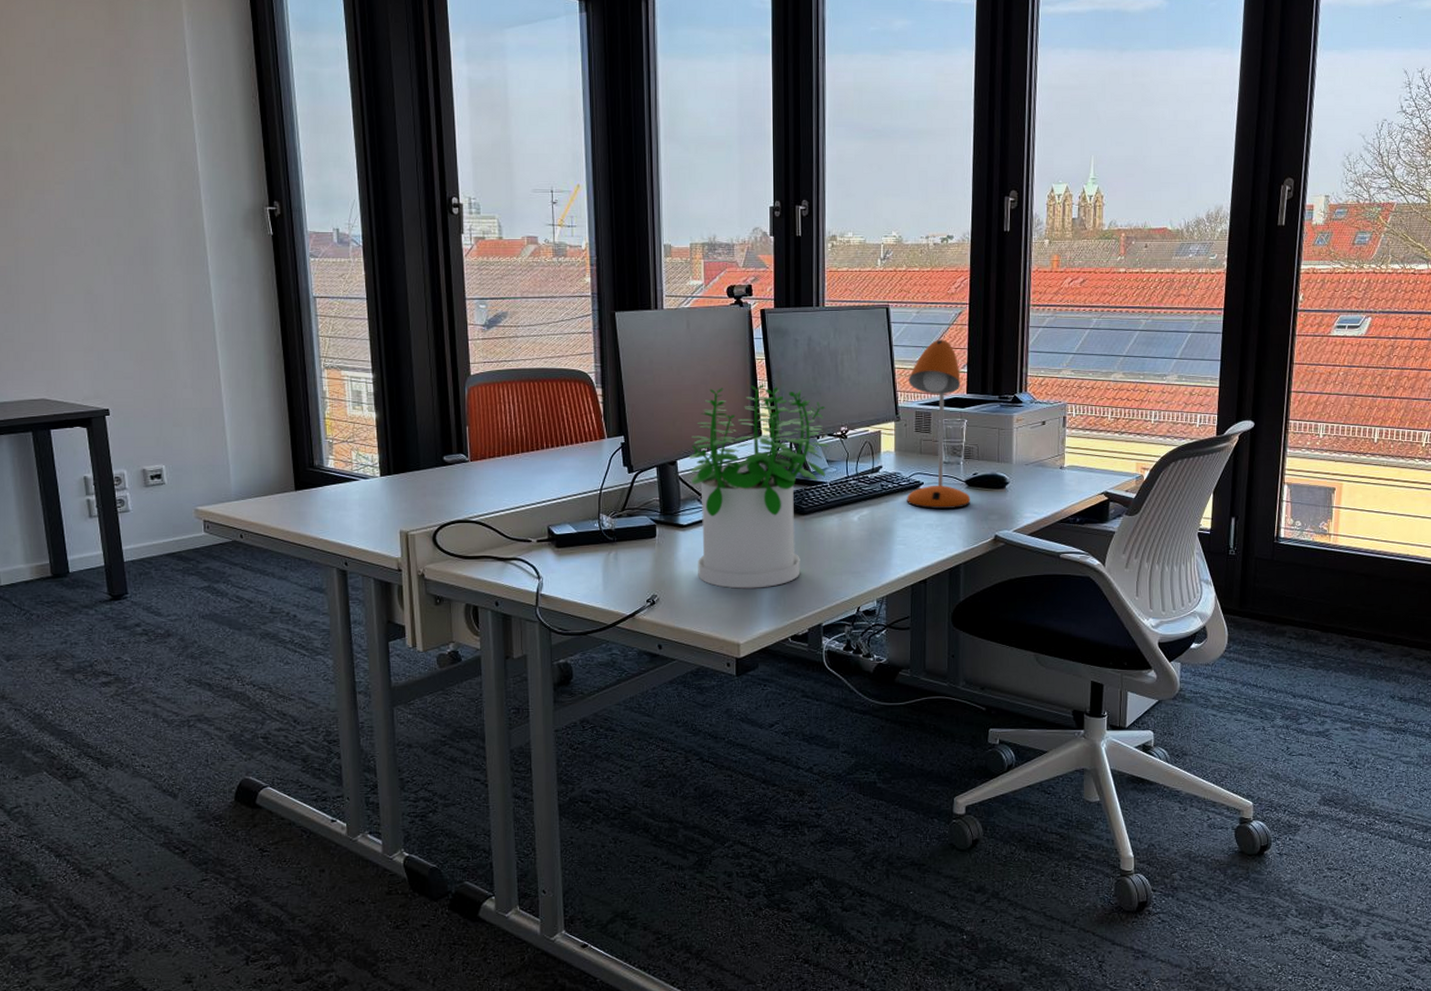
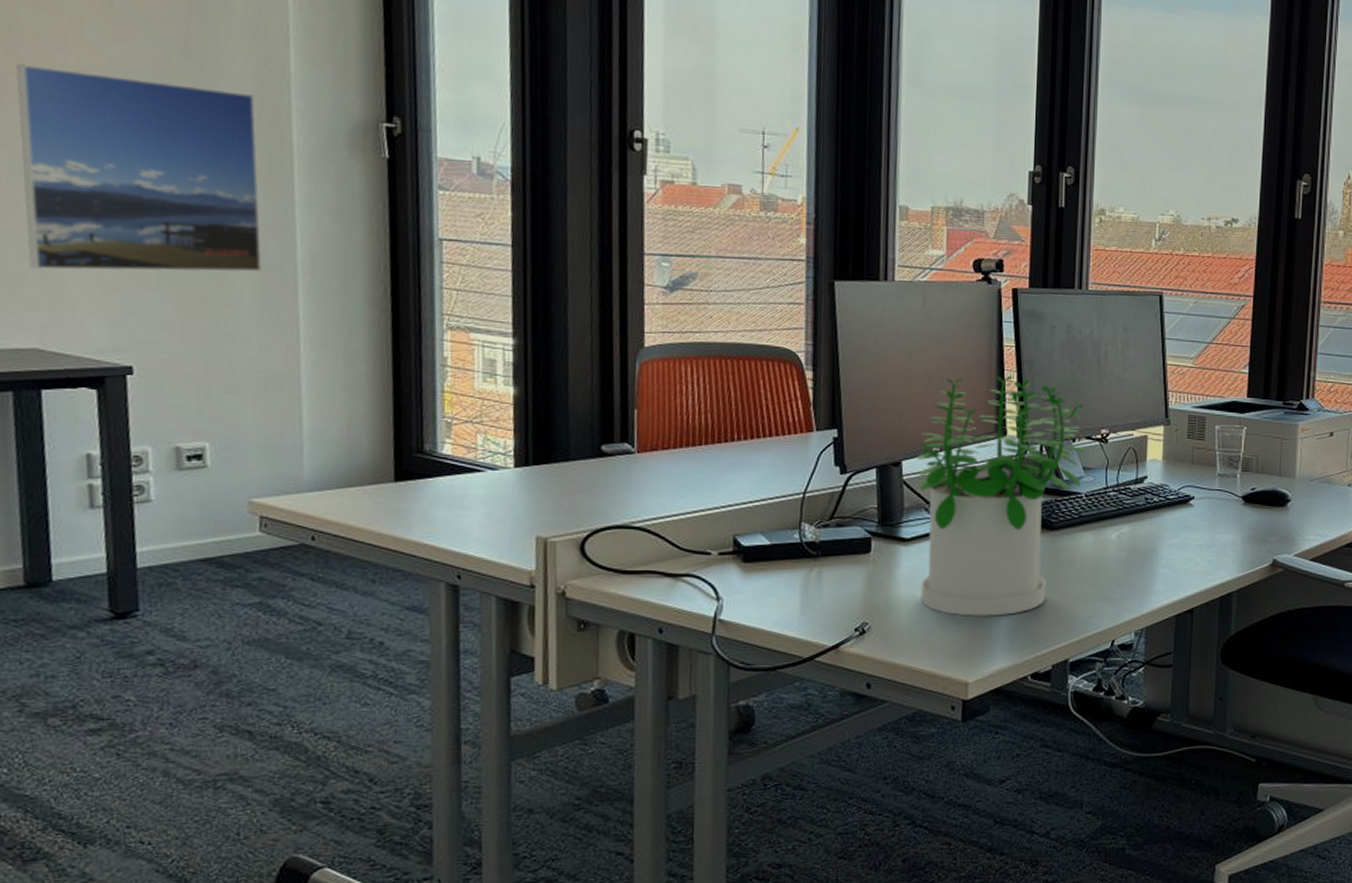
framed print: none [14,182,190,339] -> present [16,64,262,273]
desk lamp: present [907,339,971,509] -> none [1174,334,1247,528]

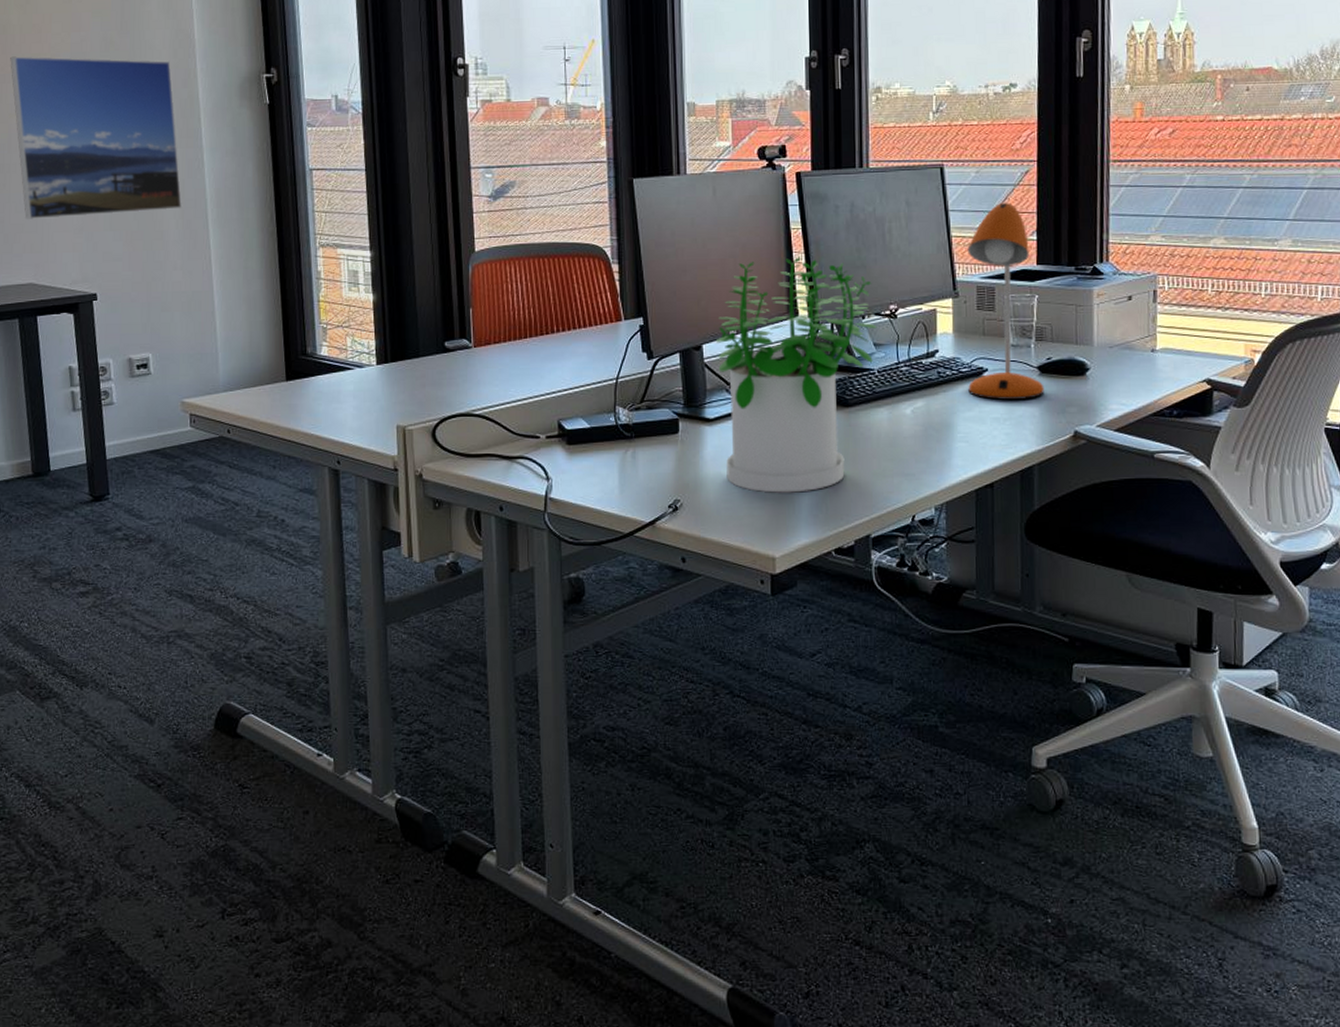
desk lamp: none [1174,334,1247,528] -> present [967,202,1045,400]

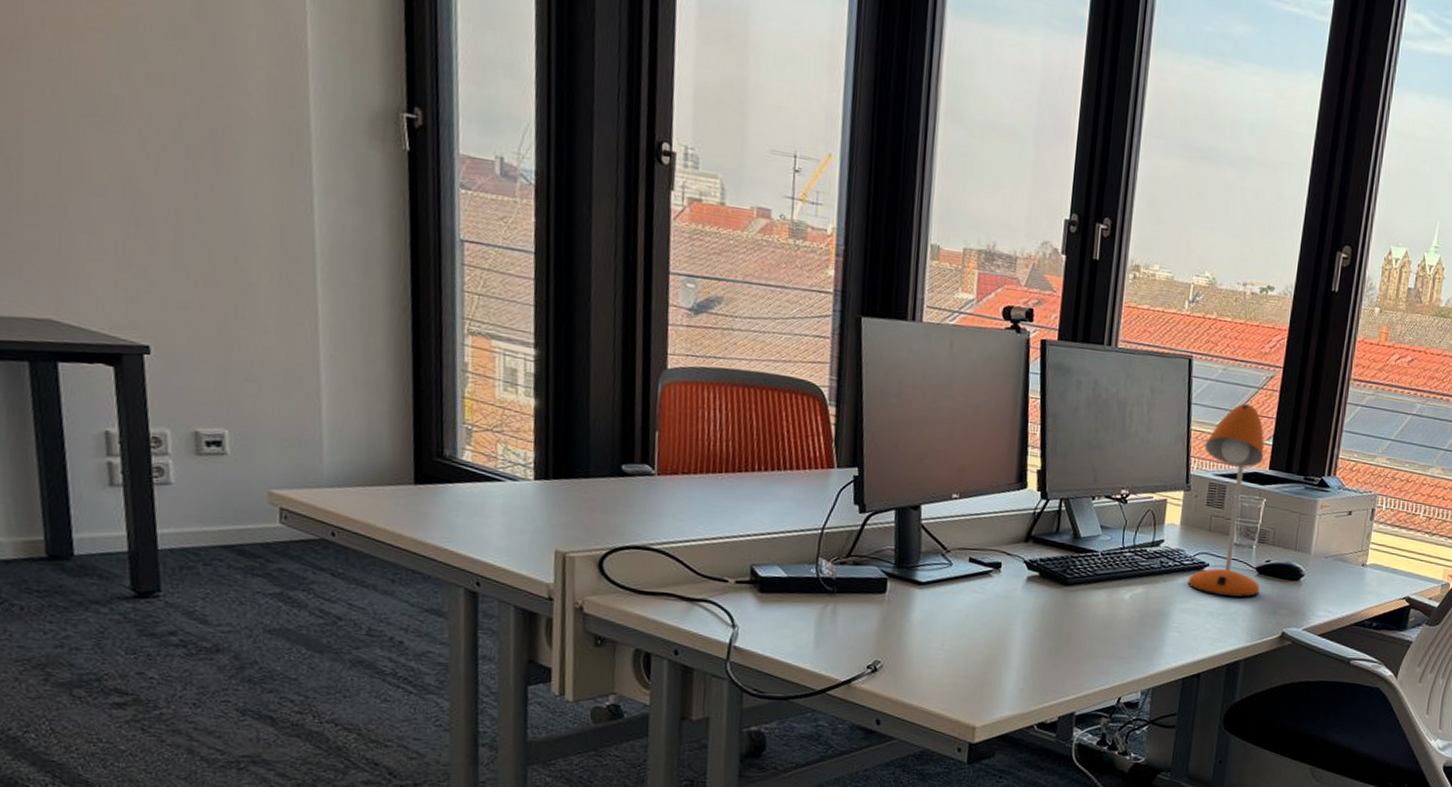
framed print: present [10,56,182,219] -> none [22,17,280,260]
potted plant: present [715,257,877,493] -> none [933,425,1106,665]

